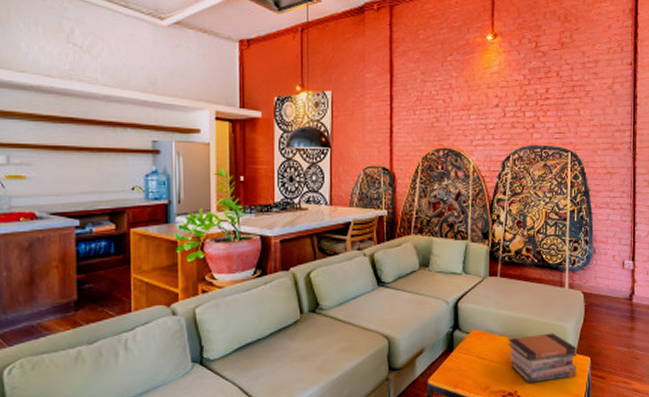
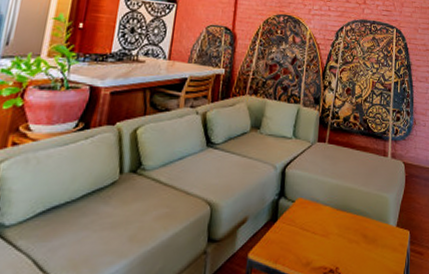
book stack: present [509,333,577,383] -> none [332,204,397,259]

